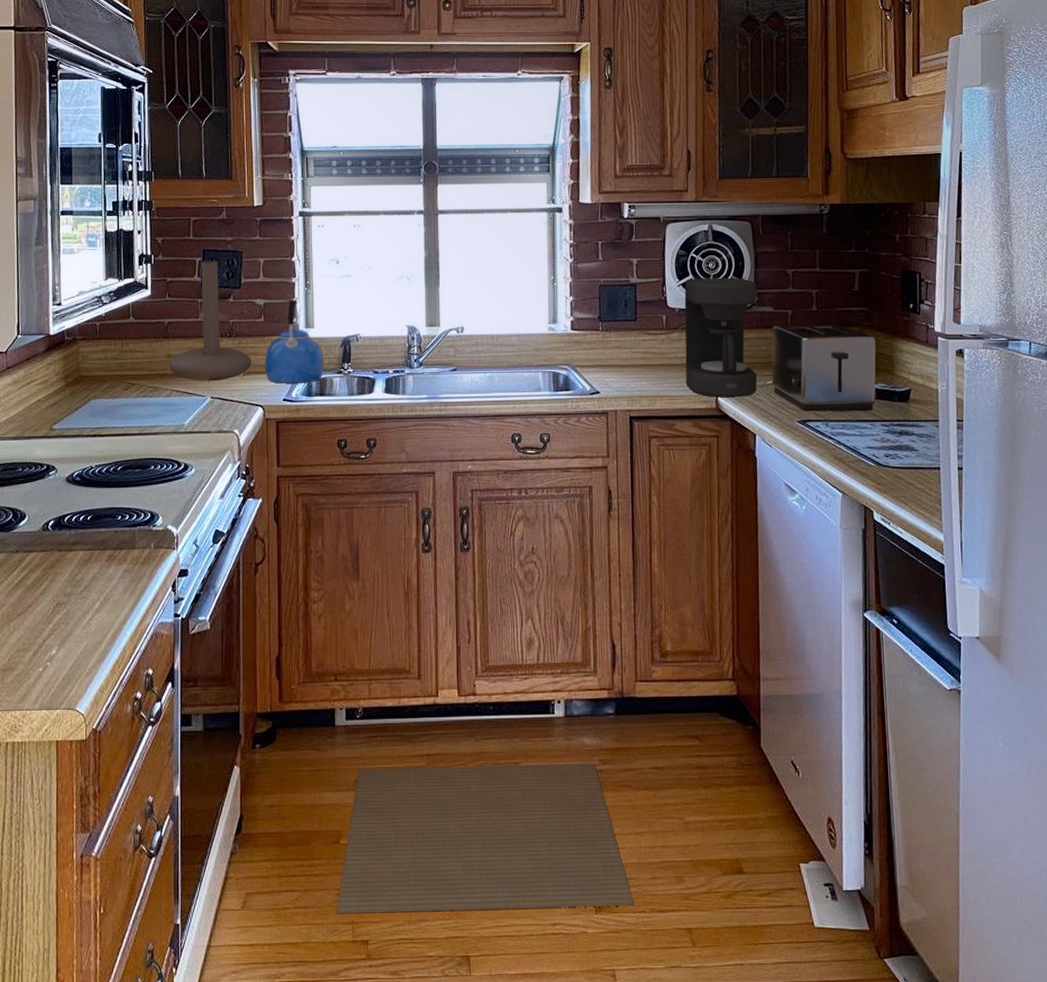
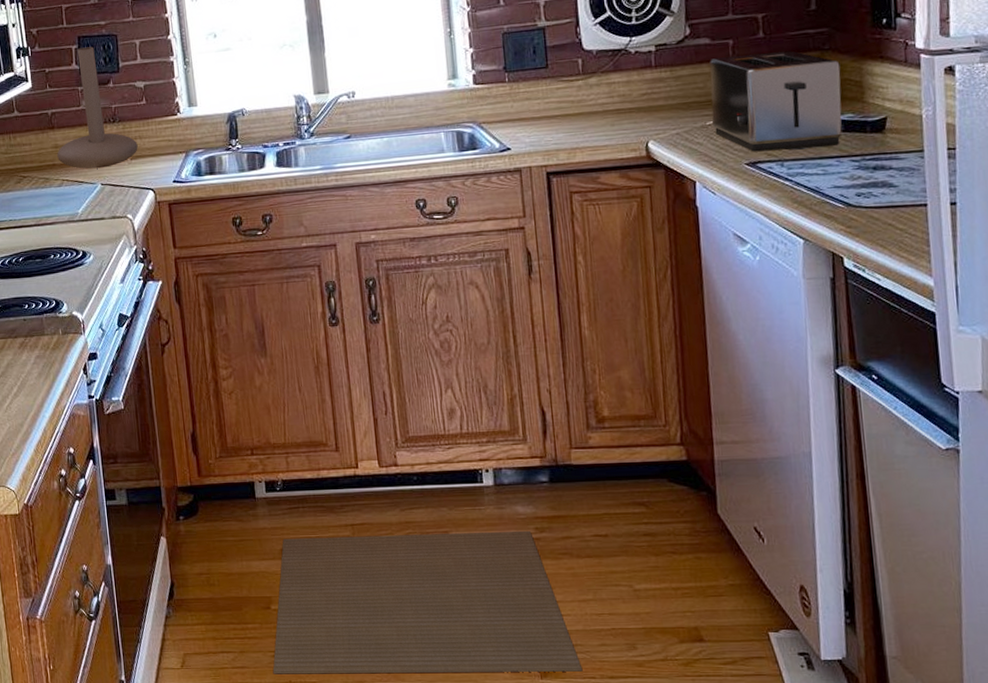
kettle: present [264,300,325,384] -> none [150,79,212,165]
coffee maker: present [684,277,757,398] -> none [602,9,695,145]

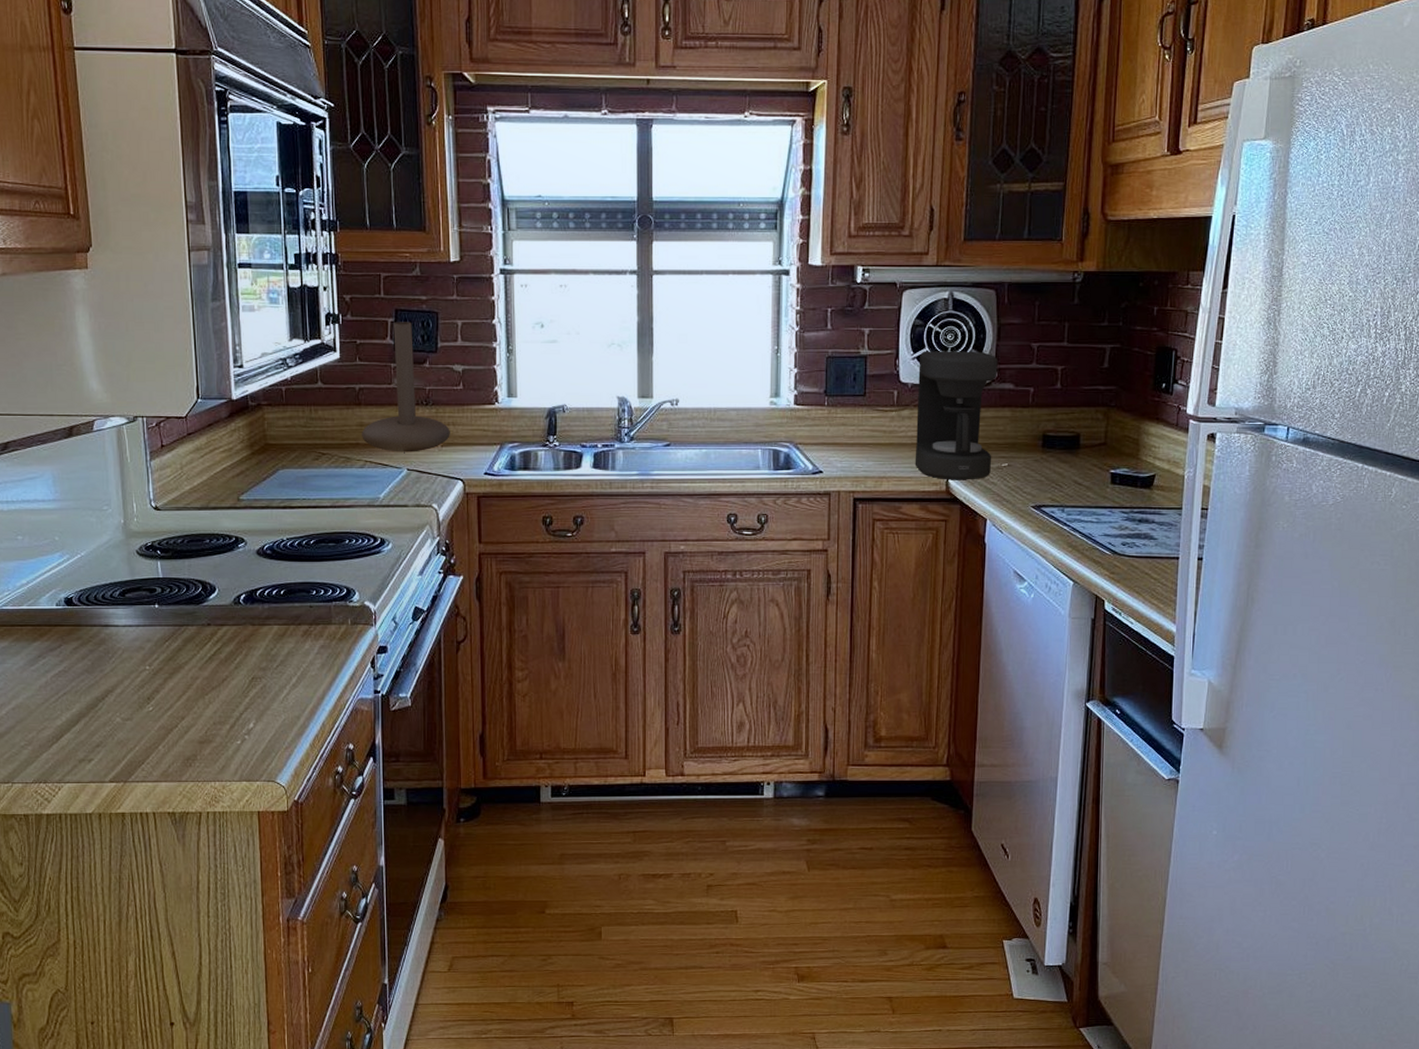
doormat: present [272,531,583,674] -> none [541,843,837,978]
coffee maker: none [602,9,695,145] -> present [915,351,998,480]
toaster: present [710,50,842,152] -> none [1008,404,1122,496]

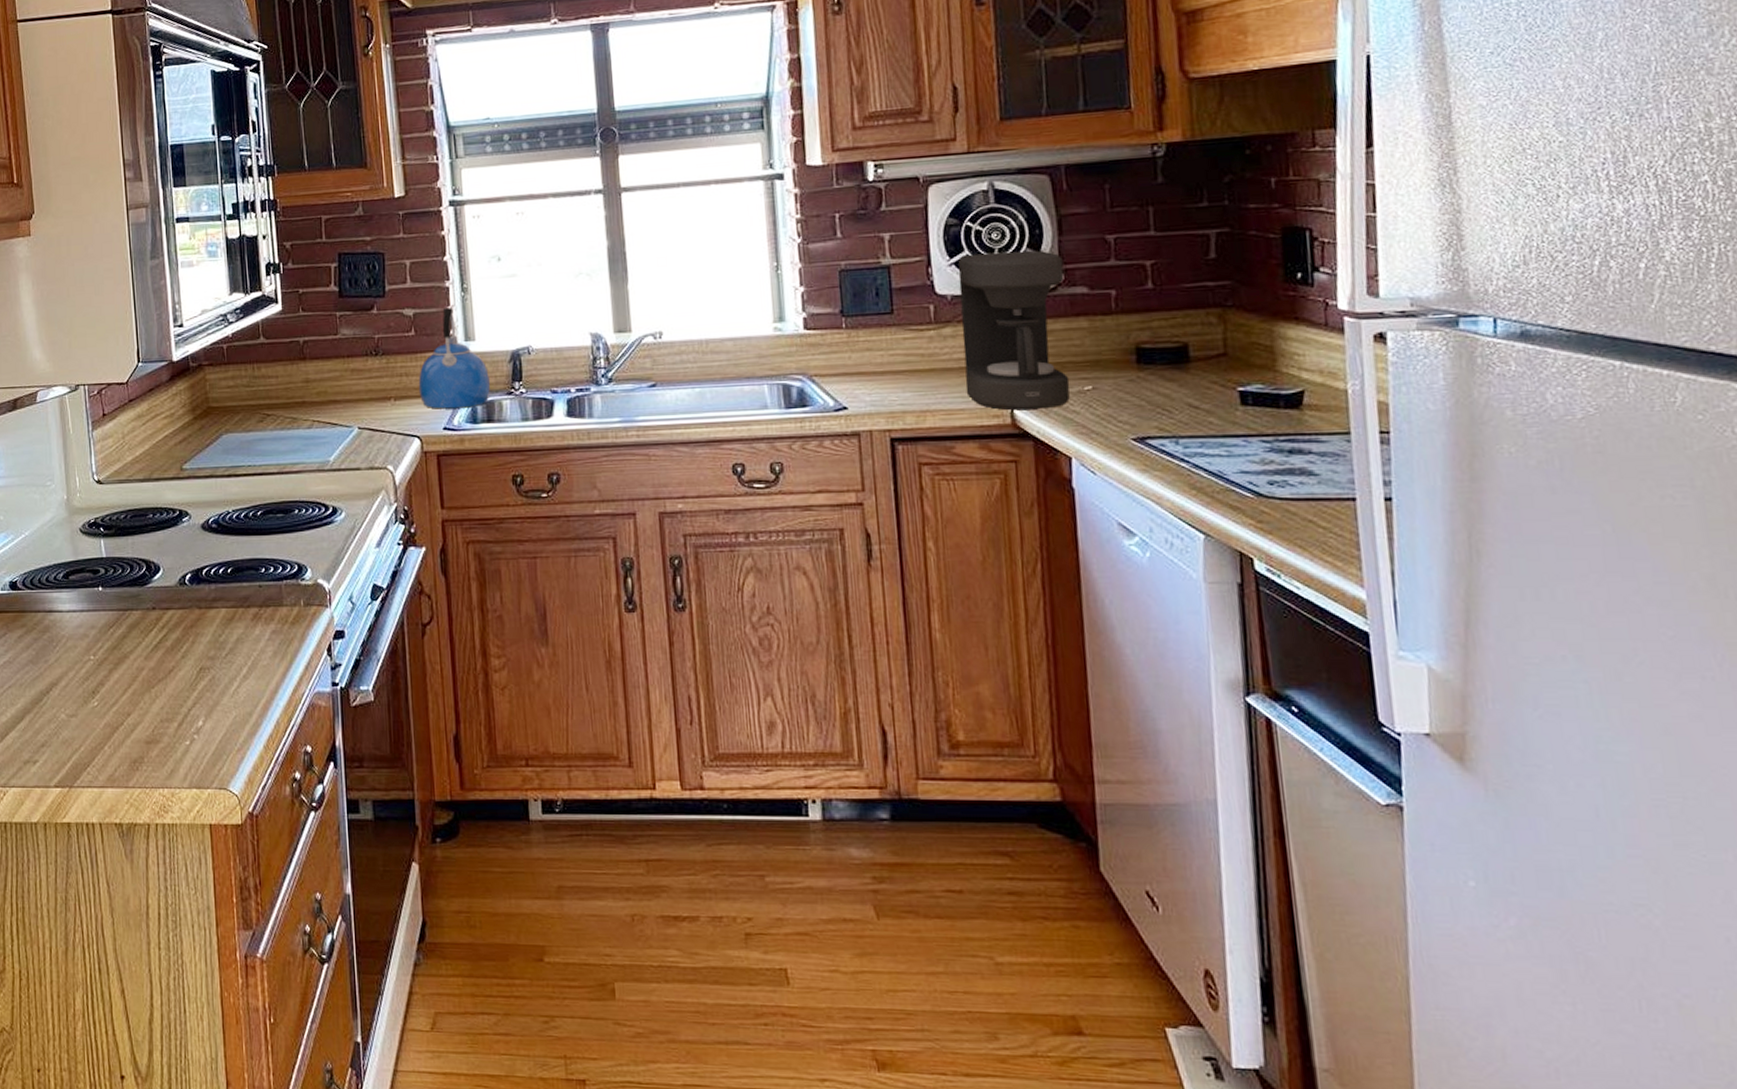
paper towel holder: present [362,322,450,452] -> none [308,265,404,410]
kettle: none [464,367,529,456] -> present [418,308,491,409]

